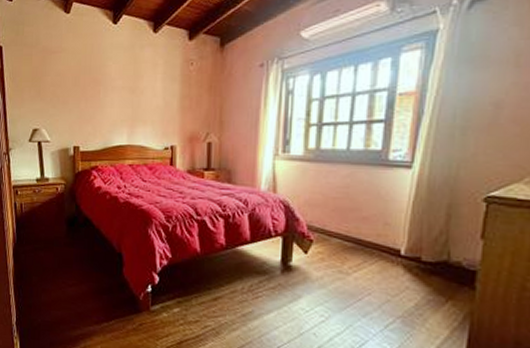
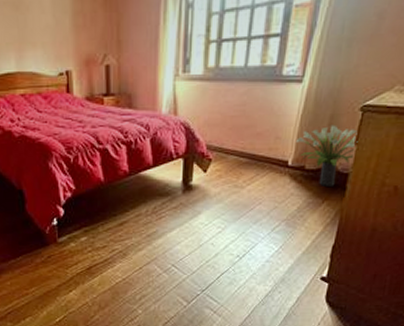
potted plant: none [407,214,485,284] -> present [295,125,358,186]

